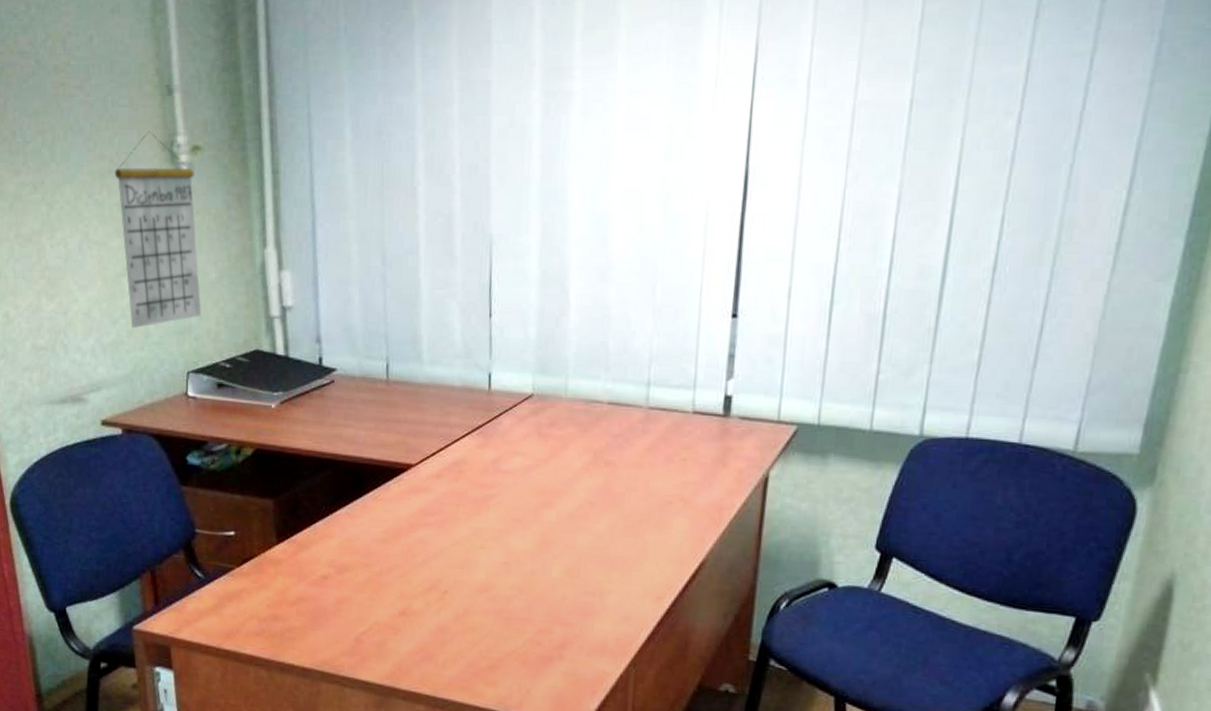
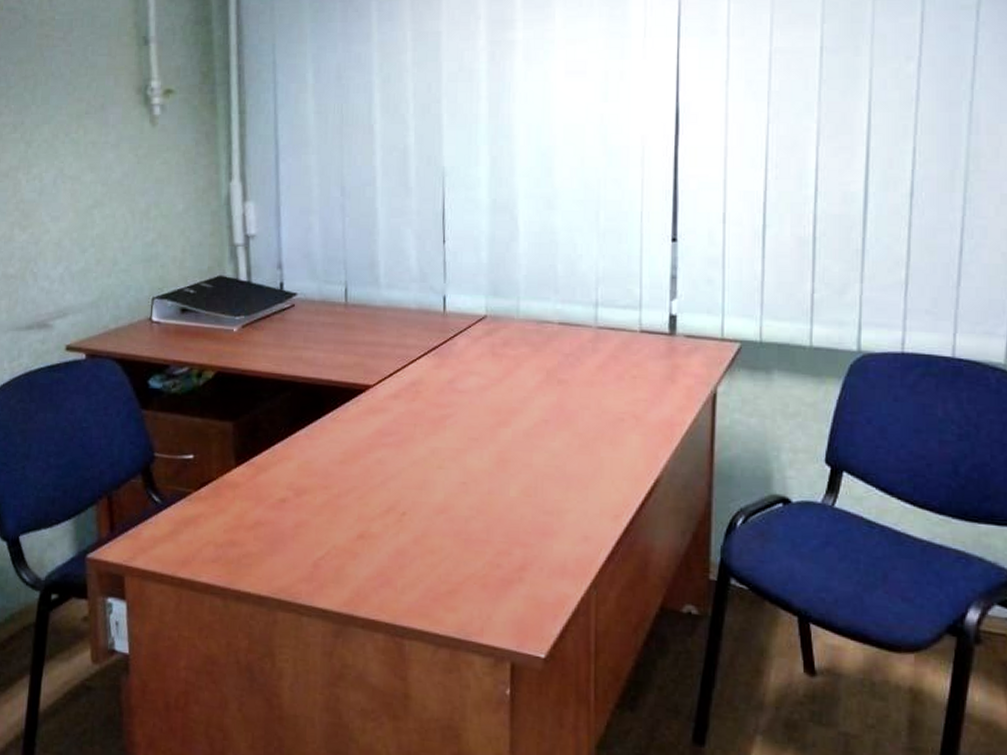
calendar: present [114,131,202,329] -> none [91,77,169,257]

